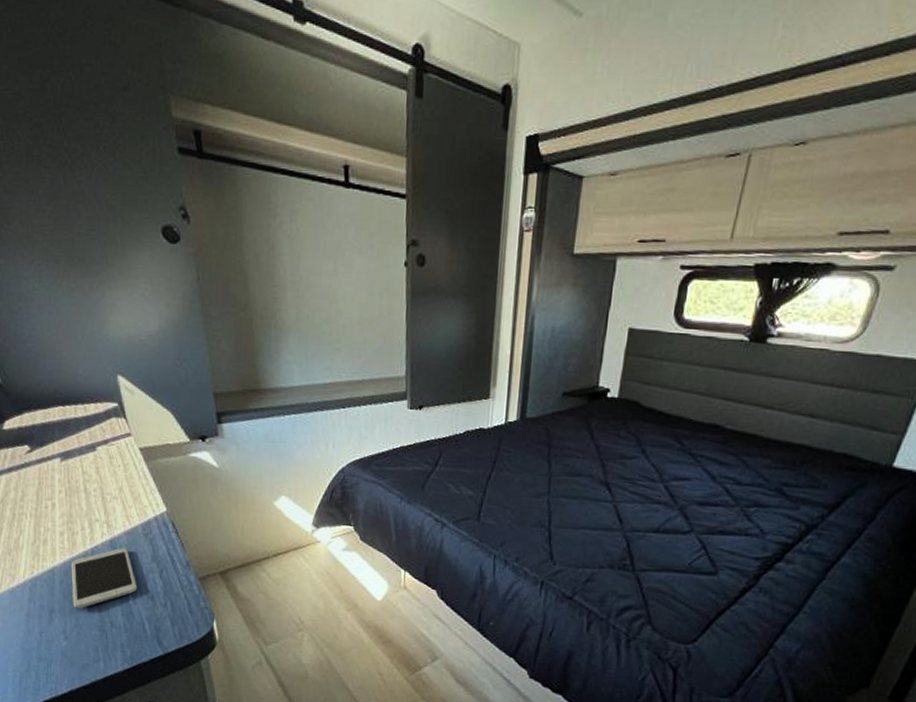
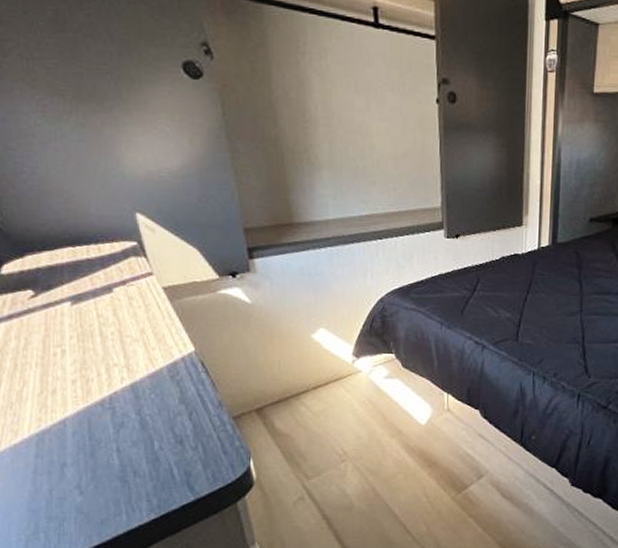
smartphone: present [71,548,138,609] -> none [85,392,164,460]

